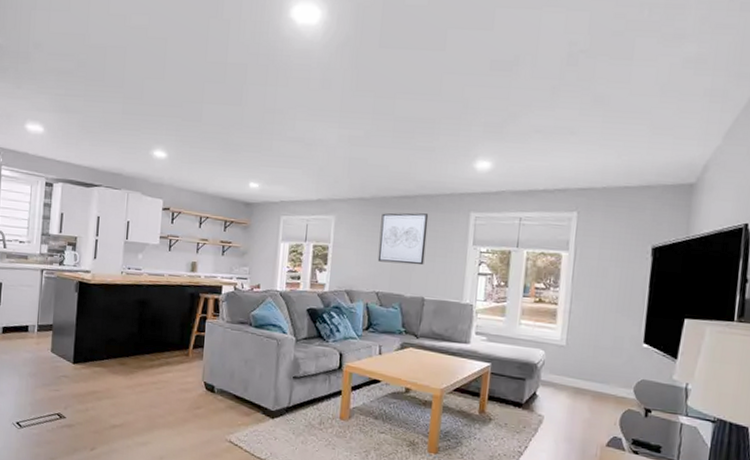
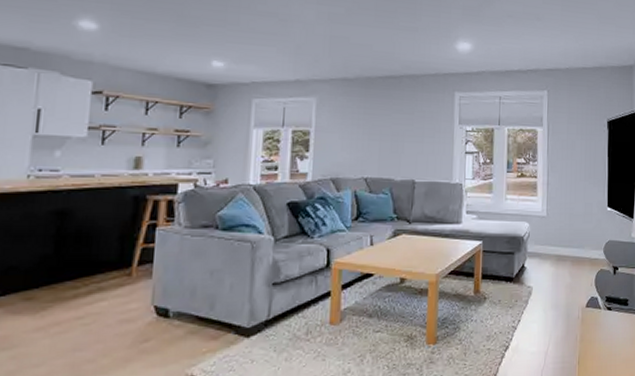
wall art: present [377,212,429,266] -> none [364,93,415,147]

